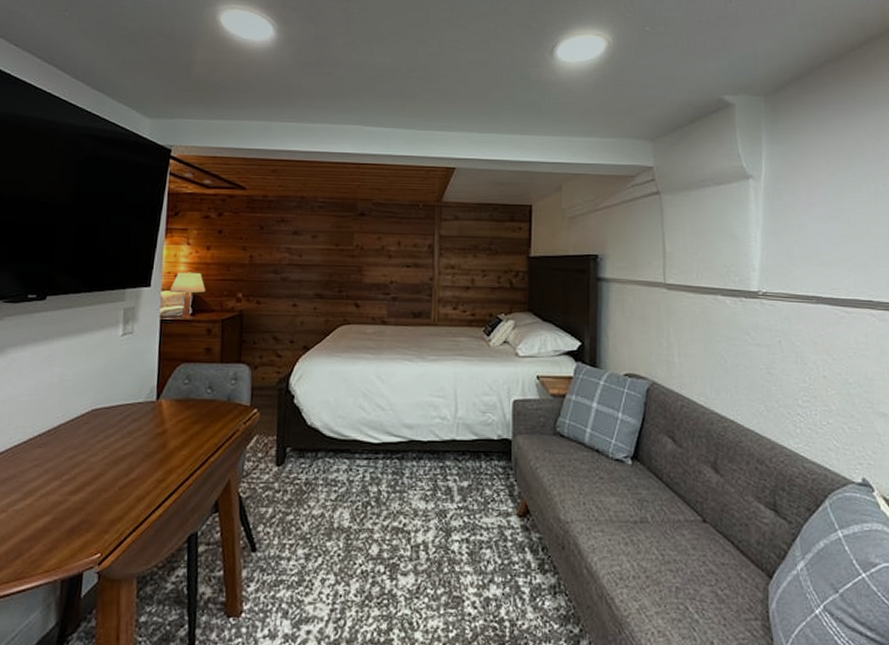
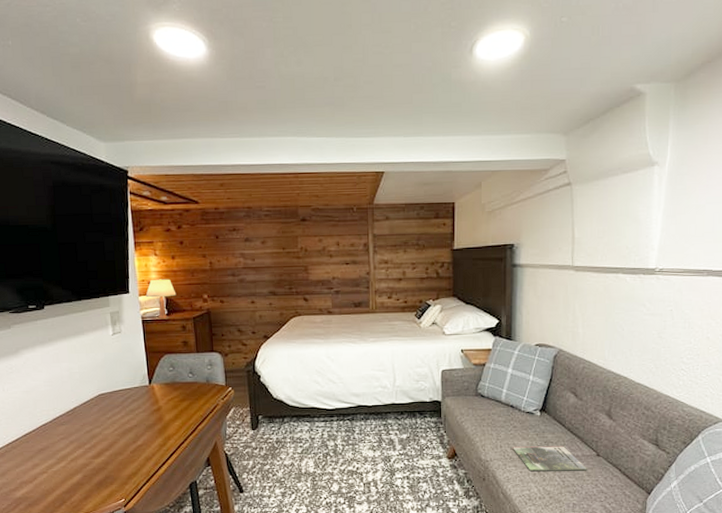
magazine: none [599,505,692,542] -> present [513,446,587,472]

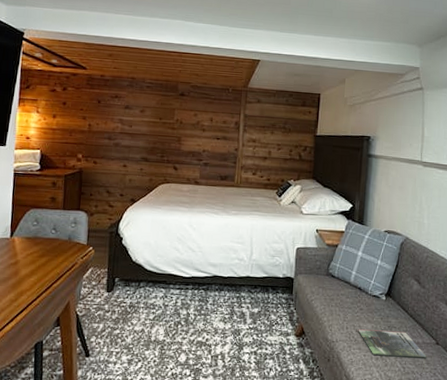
table lamp: present [145,278,177,320] -> none [21,134,52,174]

